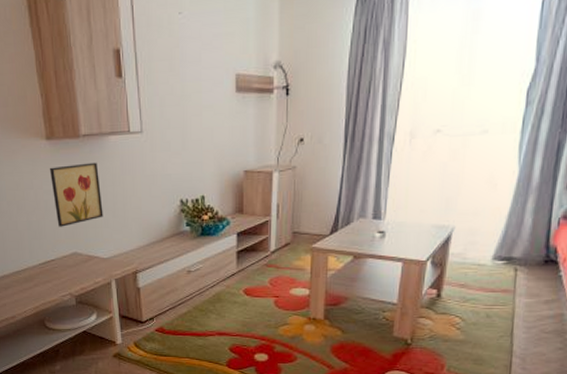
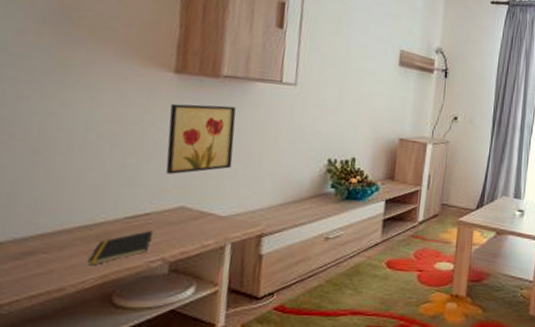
notepad: none [24,273,60,300] -> present [87,231,154,266]

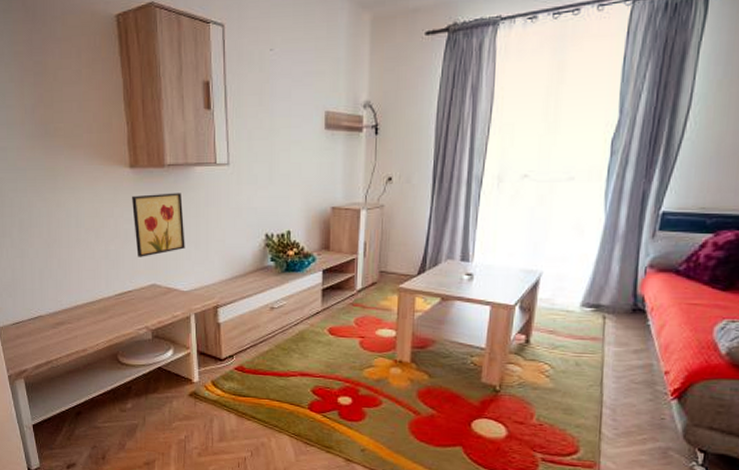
notepad: present [87,231,154,266] -> none [97,305,137,333]

